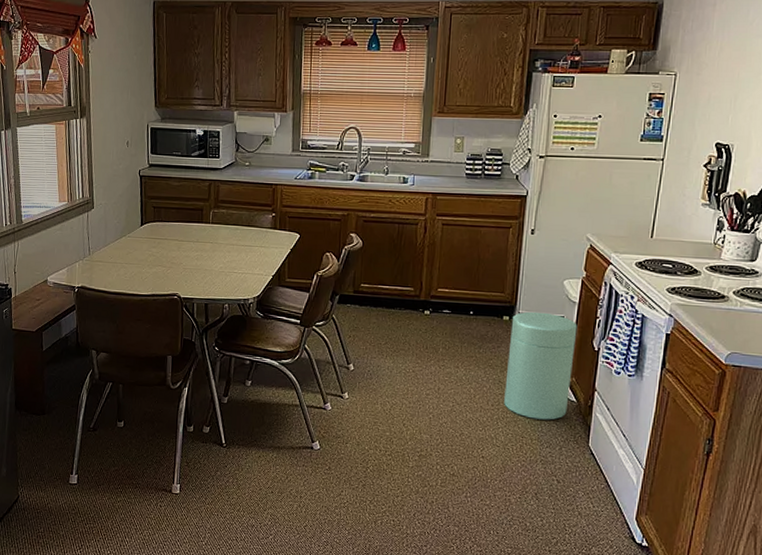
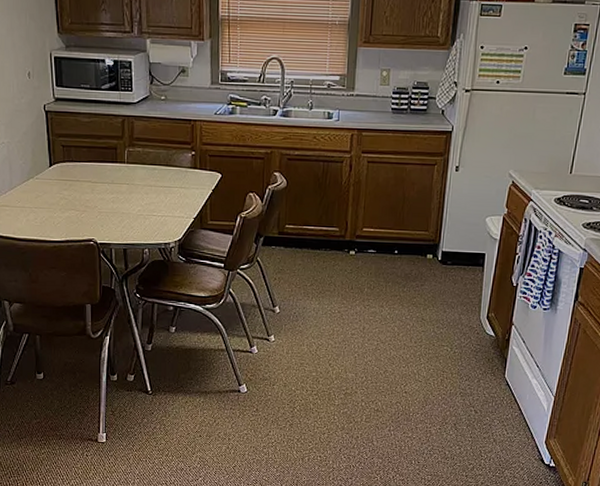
trash can: present [504,311,578,420] -> none [426,249,498,355]

